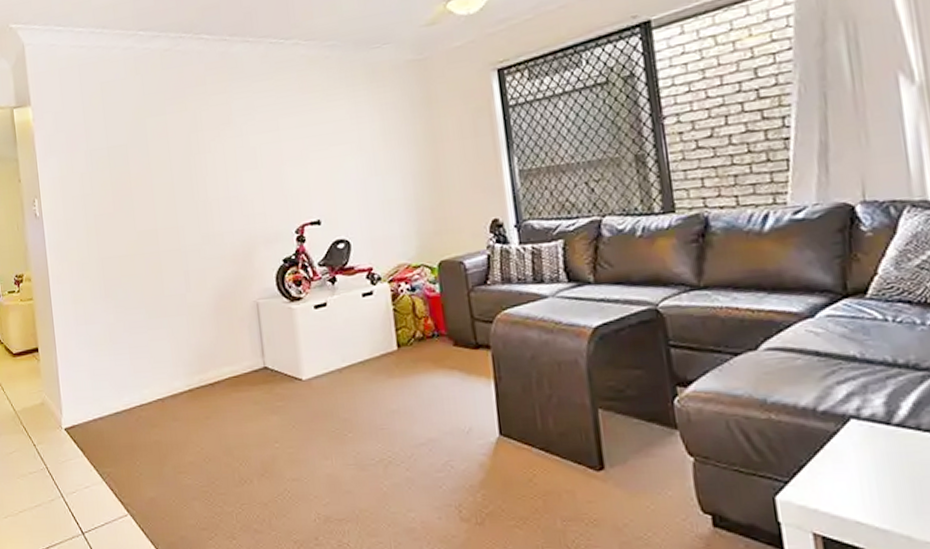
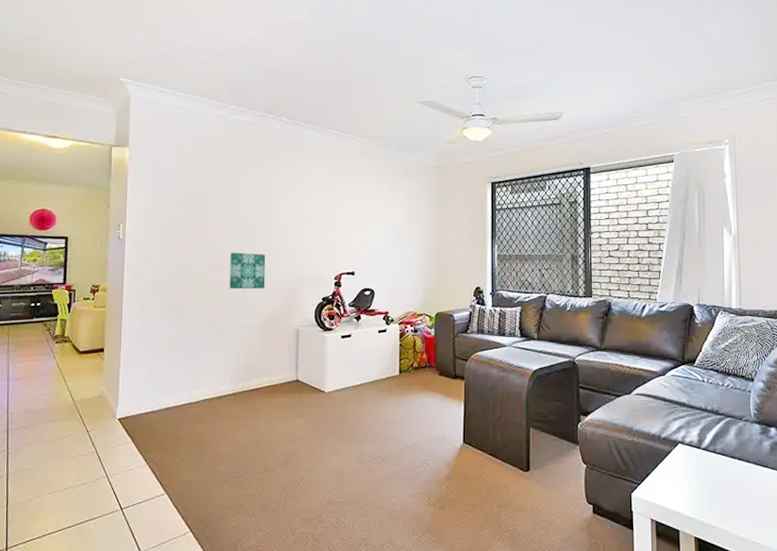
wall art: none [163,213,211,261] -> present [229,253,266,289]

